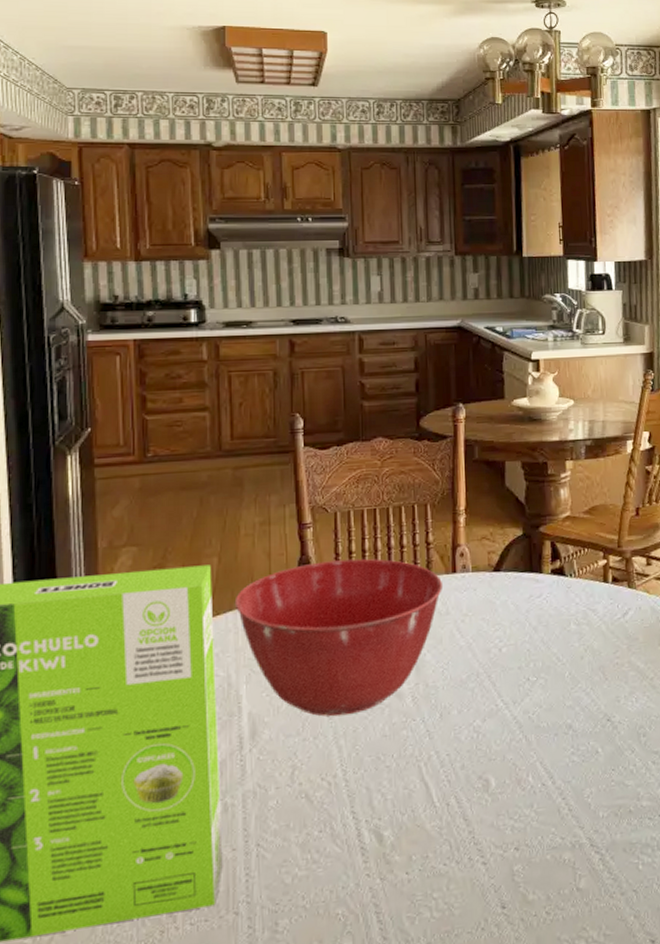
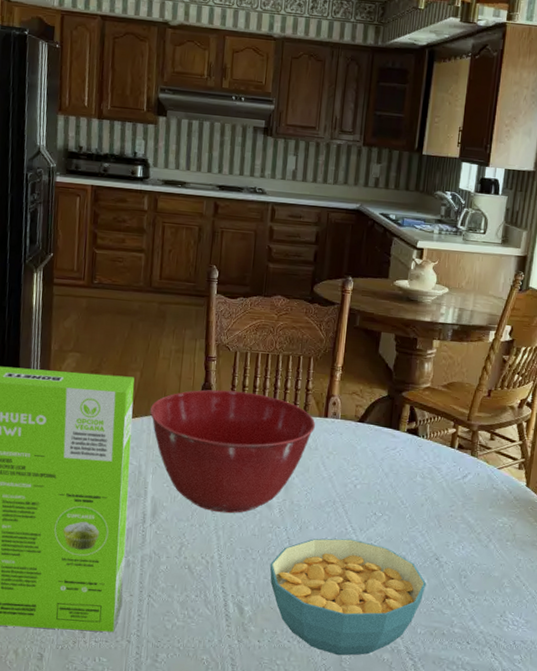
cereal bowl: none [409,716,601,869] -> present [269,538,427,656]

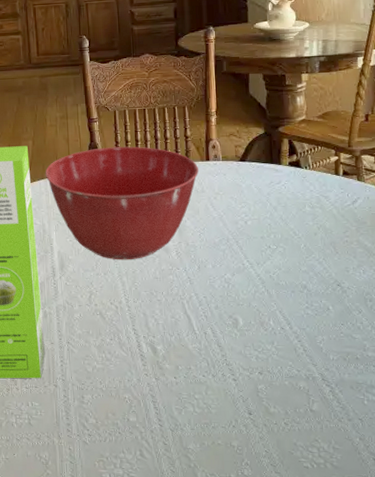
cereal bowl: present [269,538,427,656] -> none [175,273,332,387]

